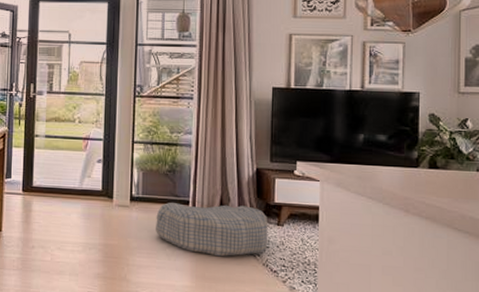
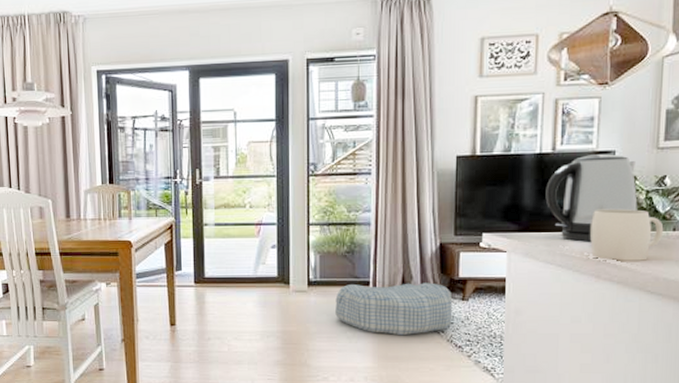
kettle: none [355,94,442,176] -> present [545,154,638,241]
mug: none [399,146,468,198] -> present [590,208,664,261]

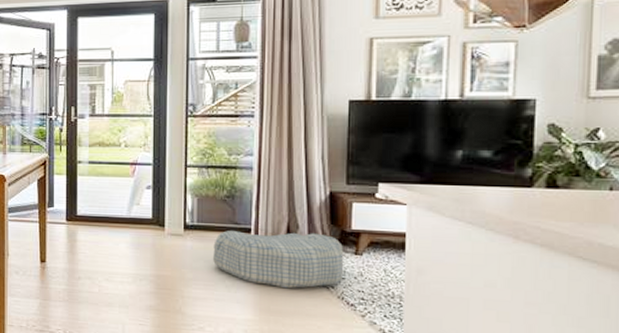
kettle: present [545,154,638,241] -> none [452,102,564,197]
mug: present [590,208,664,261] -> none [507,162,598,222]

